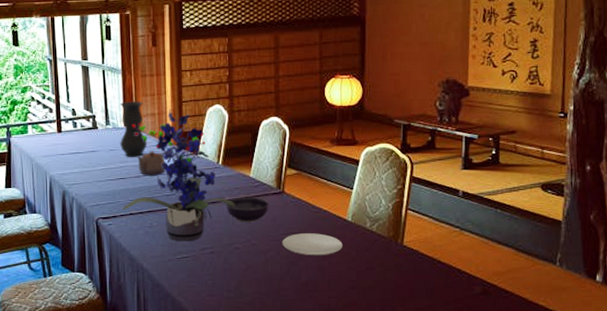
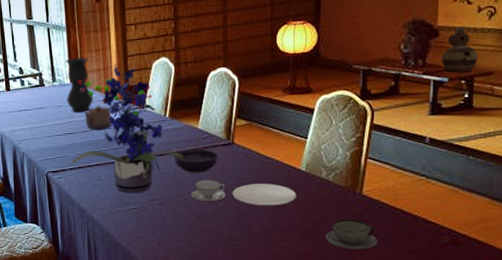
teacup: none [242,229,276,250] -> present [191,180,226,201]
teacup: none [370,269,418,299] -> present [325,219,378,250]
ceramic vessel: none [472,88,503,131] -> present [442,27,478,73]

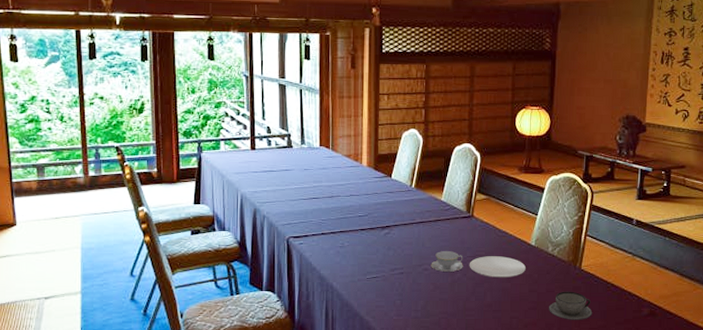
vase: present [66,57,94,113] -> none [315,122,342,177]
flower arrangement: present [71,64,183,194] -> none [315,131,426,262]
teapot: present [83,106,112,130] -> none [331,172,359,196]
bowl: present [174,148,218,174] -> none [417,220,458,245]
ceramic vessel: present [442,27,478,73] -> none [647,125,675,165]

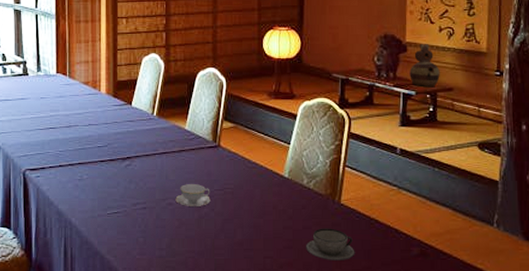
plate: present [469,256,526,279] -> none [217,189,279,214]
ceramic vessel: none [647,125,675,165] -> present [409,44,440,88]

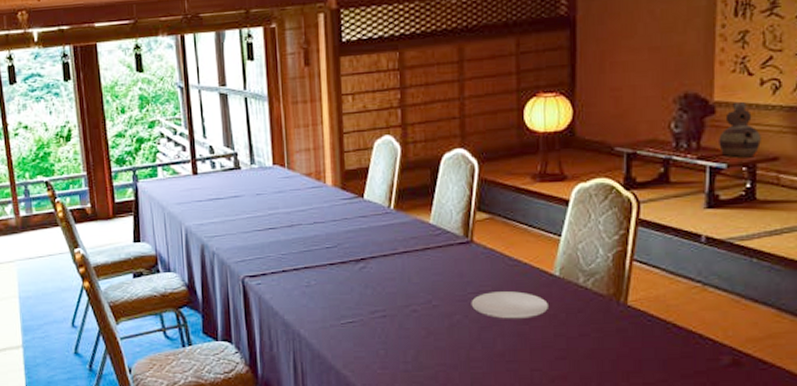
teacup: present [175,184,211,206] -> none [420,287,463,313]
plate: none [217,189,279,214] -> present [471,291,548,320]
teacup: present [306,228,355,260] -> none [584,335,647,372]

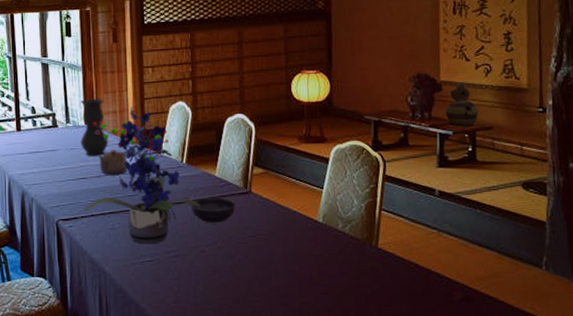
vase: none [267,134,302,203] -> present [81,99,109,156]
flower arrangement: none [274,142,411,304] -> present [84,106,200,244]
teapot: none [288,194,325,224] -> present [98,150,128,175]
bowl: none [400,248,454,279] -> present [190,197,236,224]
plate: present [471,291,548,320] -> none [250,235,314,260]

